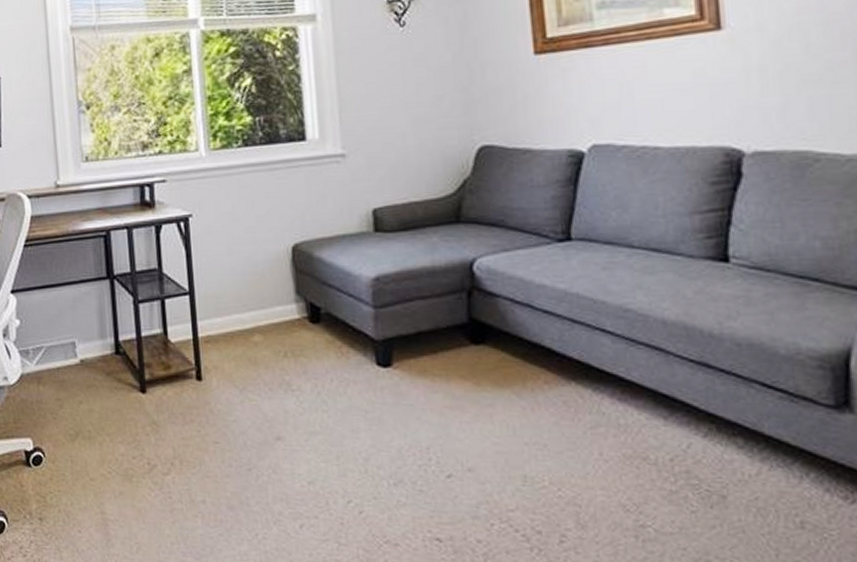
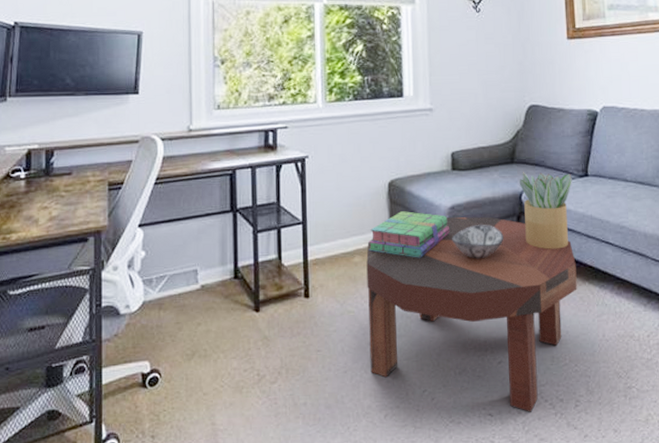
coffee table: none [268,290,559,543] -> present [366,216,577,412]
stack of books: none [270,282,374,340] -> present [368,211,449,258]
decorative bowl: none [378,302,449,343] -> present [452,225,504,258]
potted plant: none [468,234,548,336] -> present [519,172,572,249]

